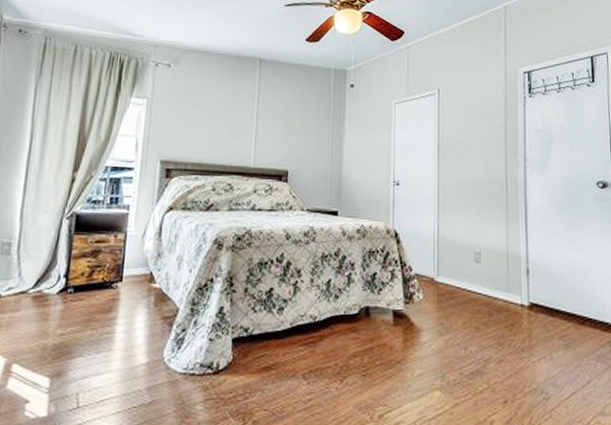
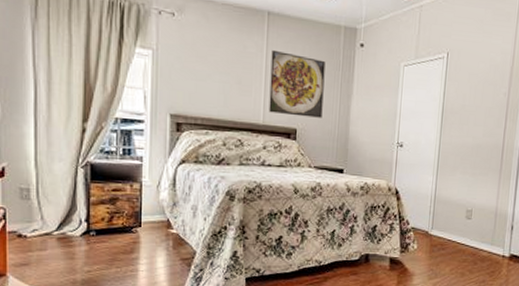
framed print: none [259,93,316,159] -> present [269,49,326,118]

